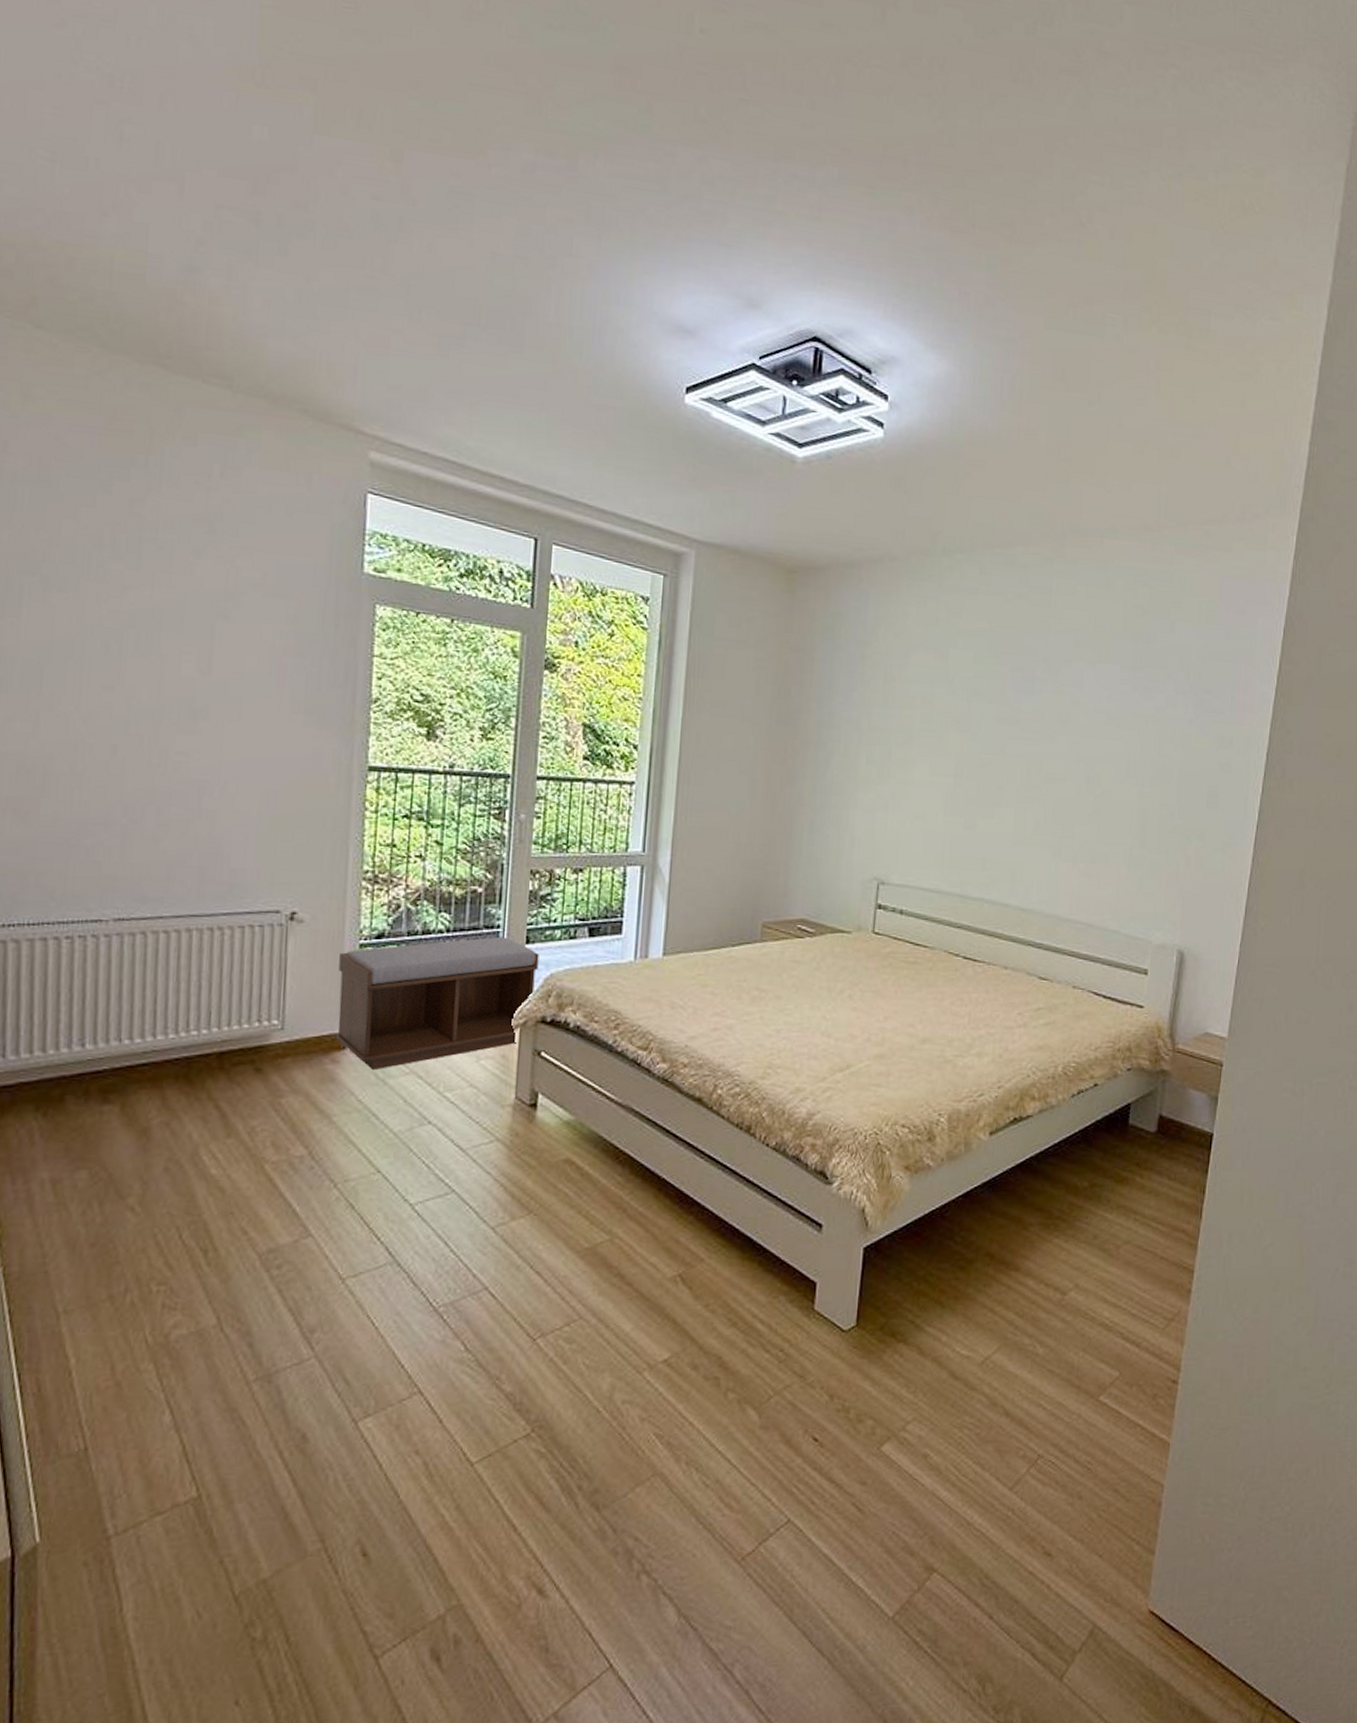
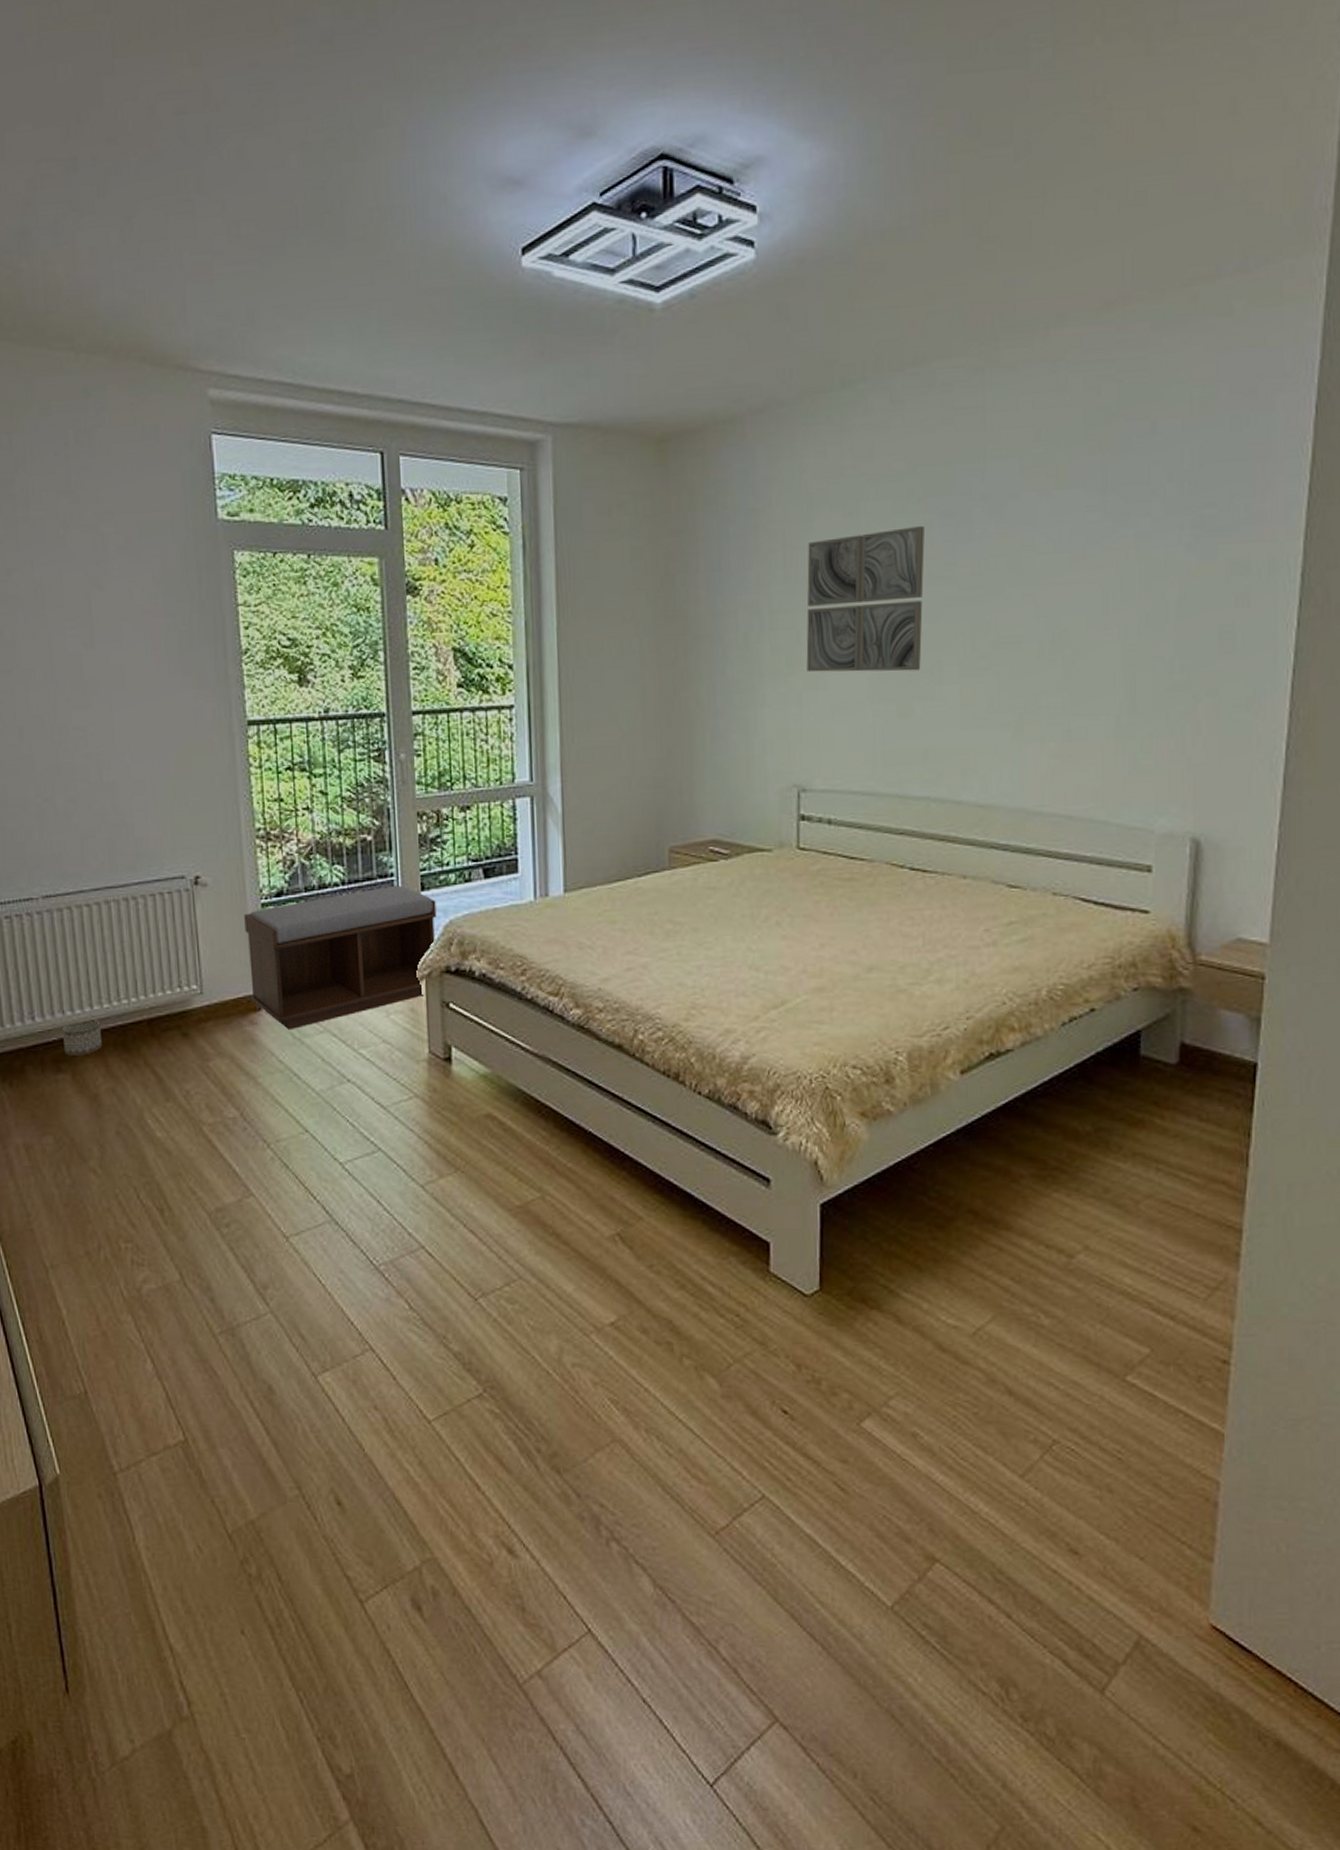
planter: none [115,1049,162,1087] -> present [62,1019,103,1056]
wall art: none [894,675,998,793] -> present [806,525,925,673]

